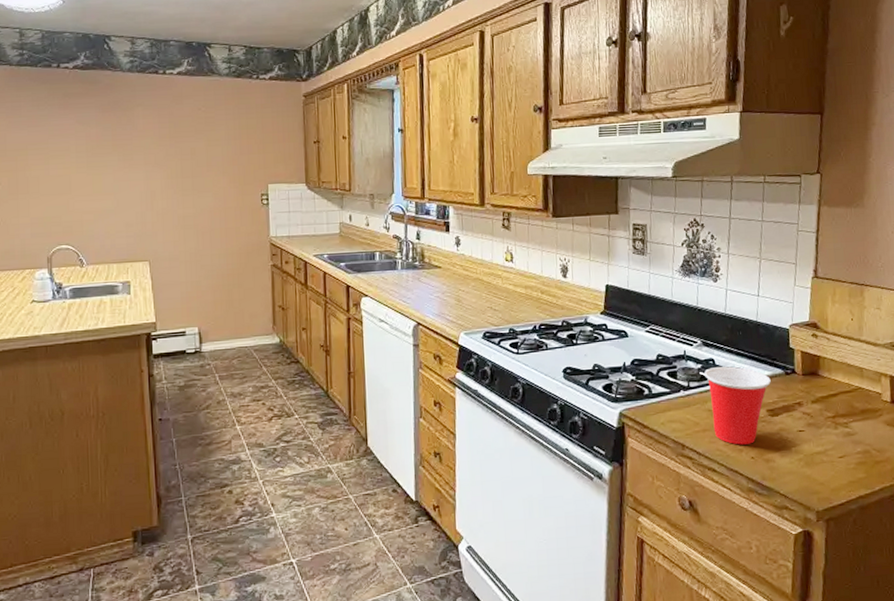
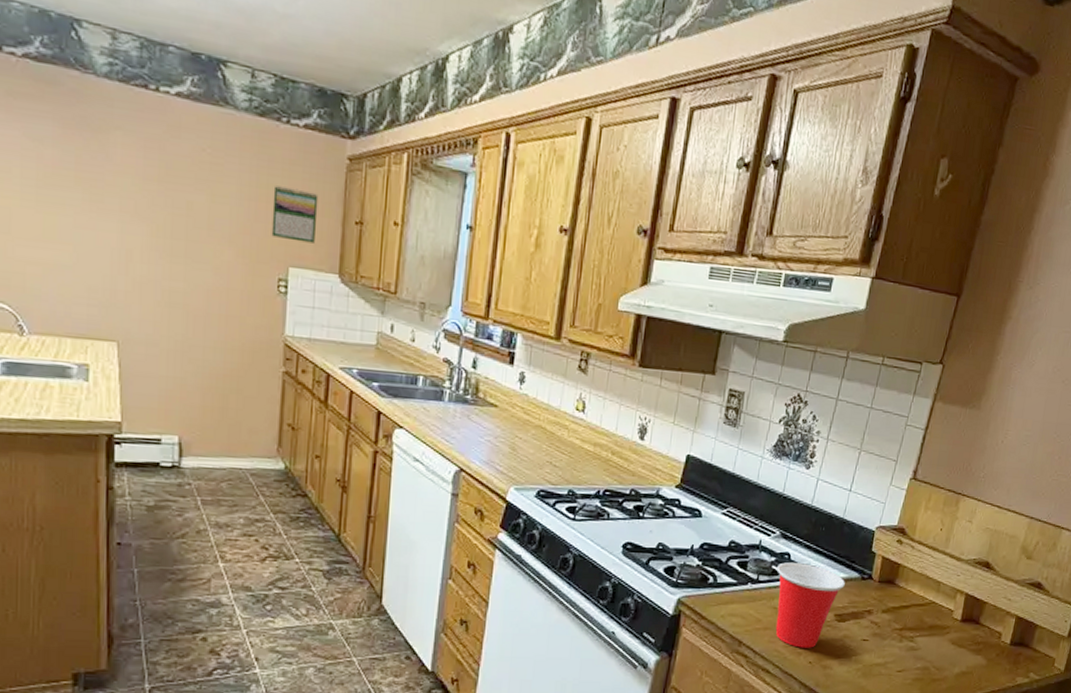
calendar: none [251,125,286,164] -> present [271,186,319,244]

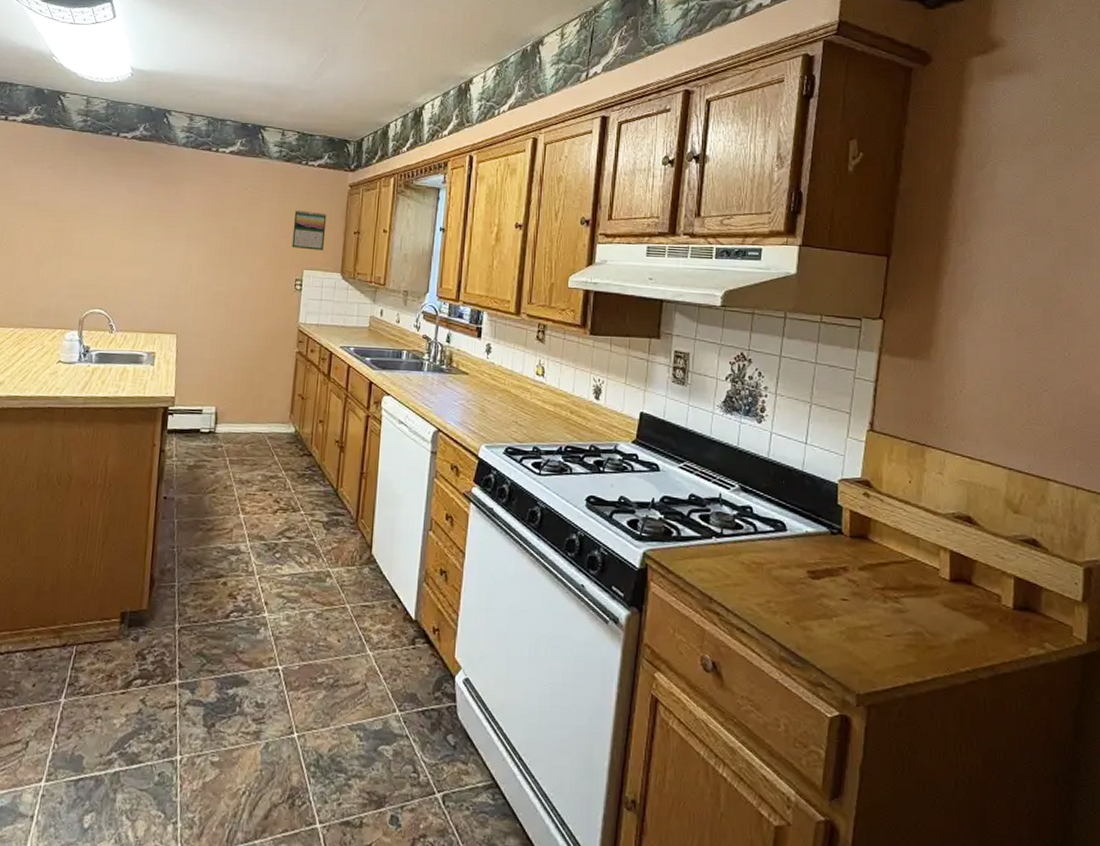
cup: present [775,562,845,648] -> none [740,516,814,607]

